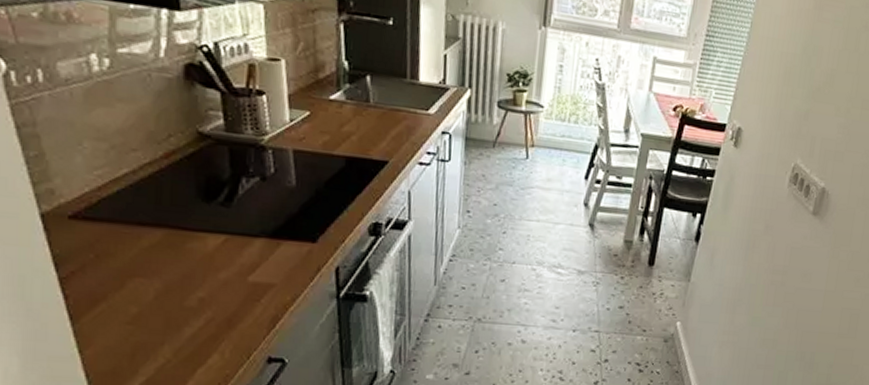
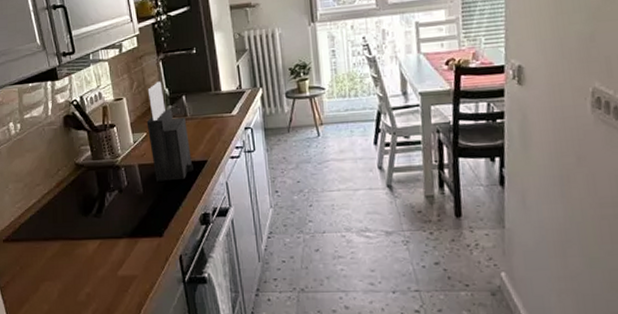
knife block: none [311,48,369,178] -> present [146,81,194,182]

